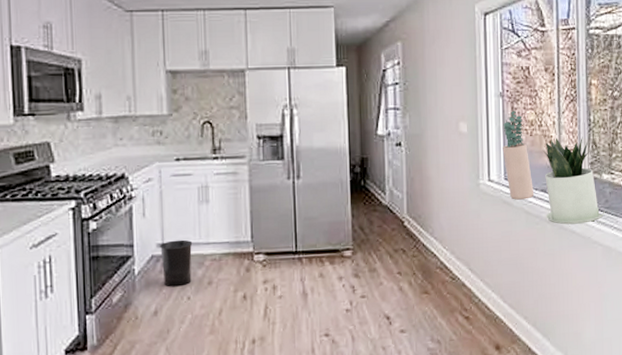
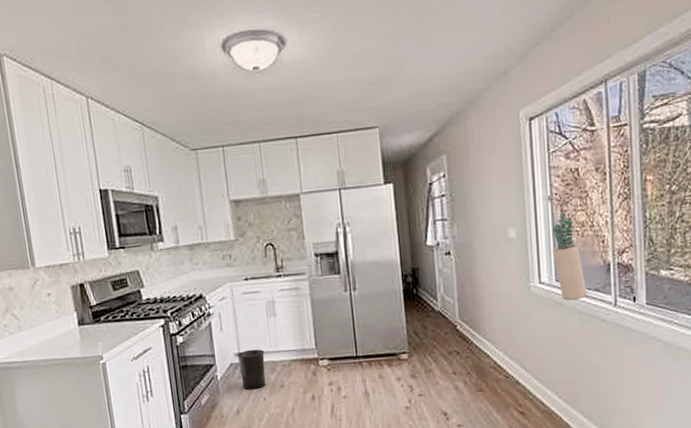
planter: present [542,136,605,225] -> none [595,234,664,323]

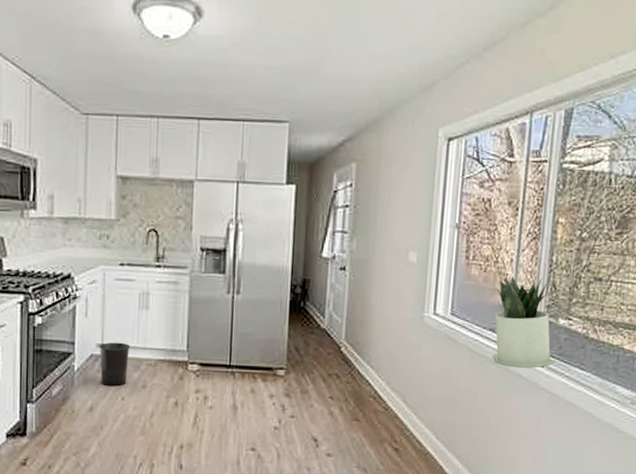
vase: present [552,209,588,301] -> none [452,239,482,337]
planter: none [595,234,664,323] -> present [491,276,557,368]

